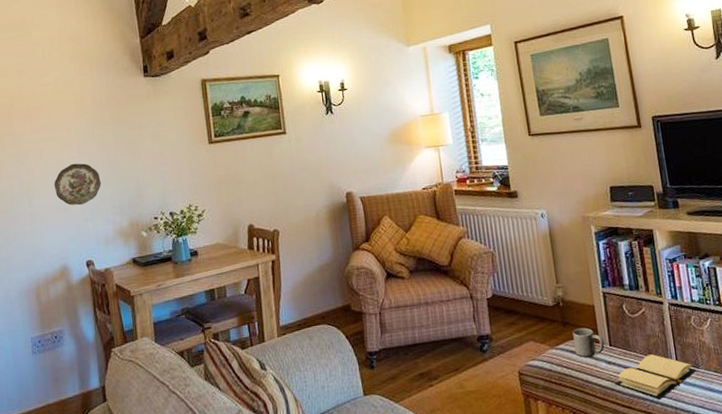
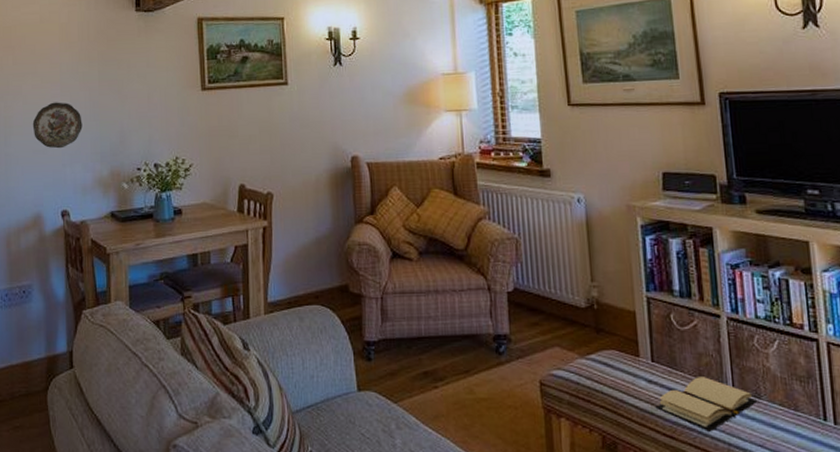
mug: present [572,327,605,358] -> none [607,337,646,373]

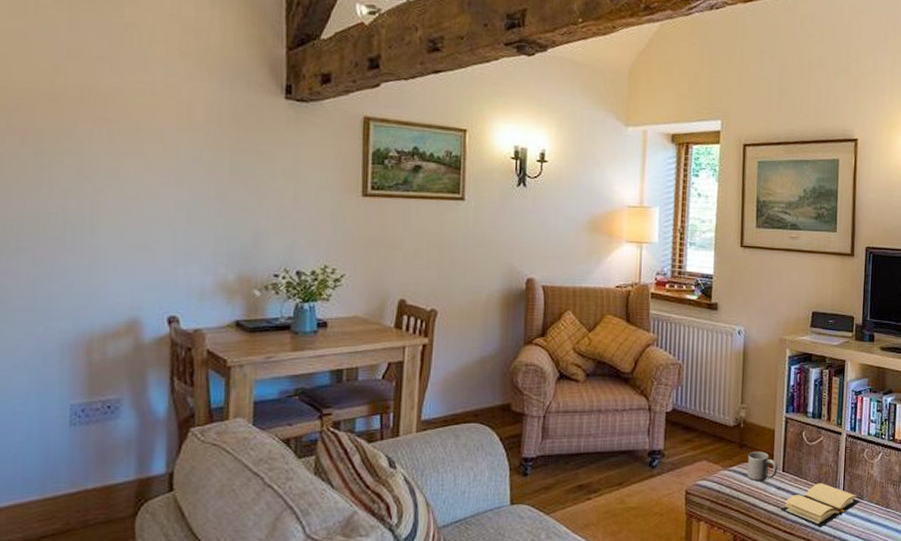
decorative plate: present [32,102,83,149] -> none [132,191,204,246]
mug: none [607,337,646,373] -> present [747,451,778,482]

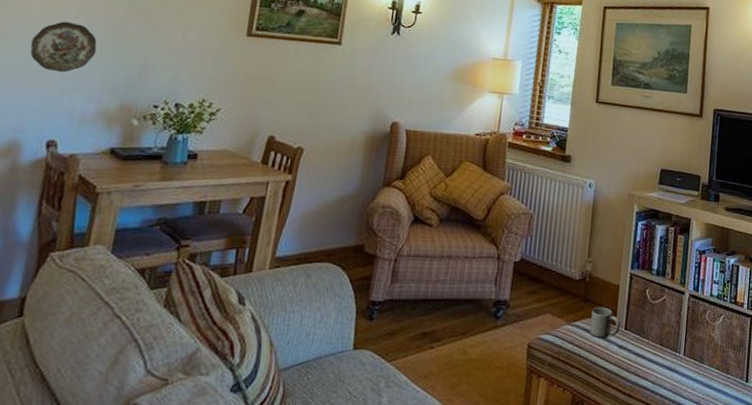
decorative plate: none [132,191,204,246] -> present [30,21,97,73]
book: present [780,483,860,527] -> none [621,344,701,391]

